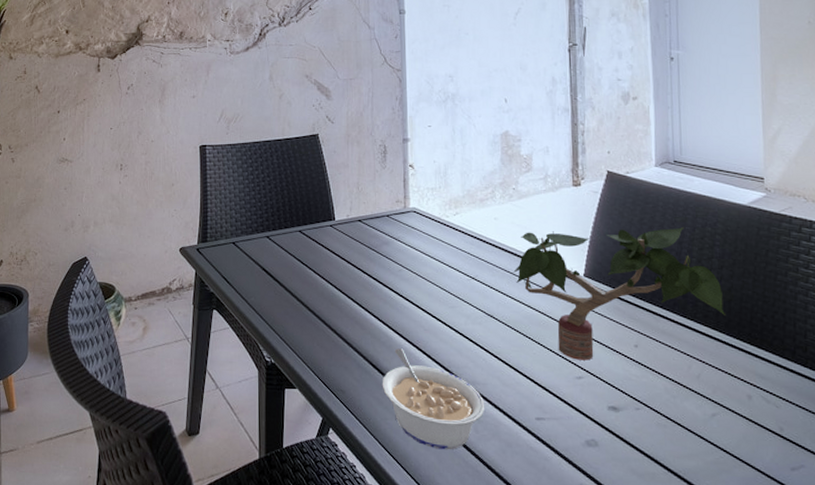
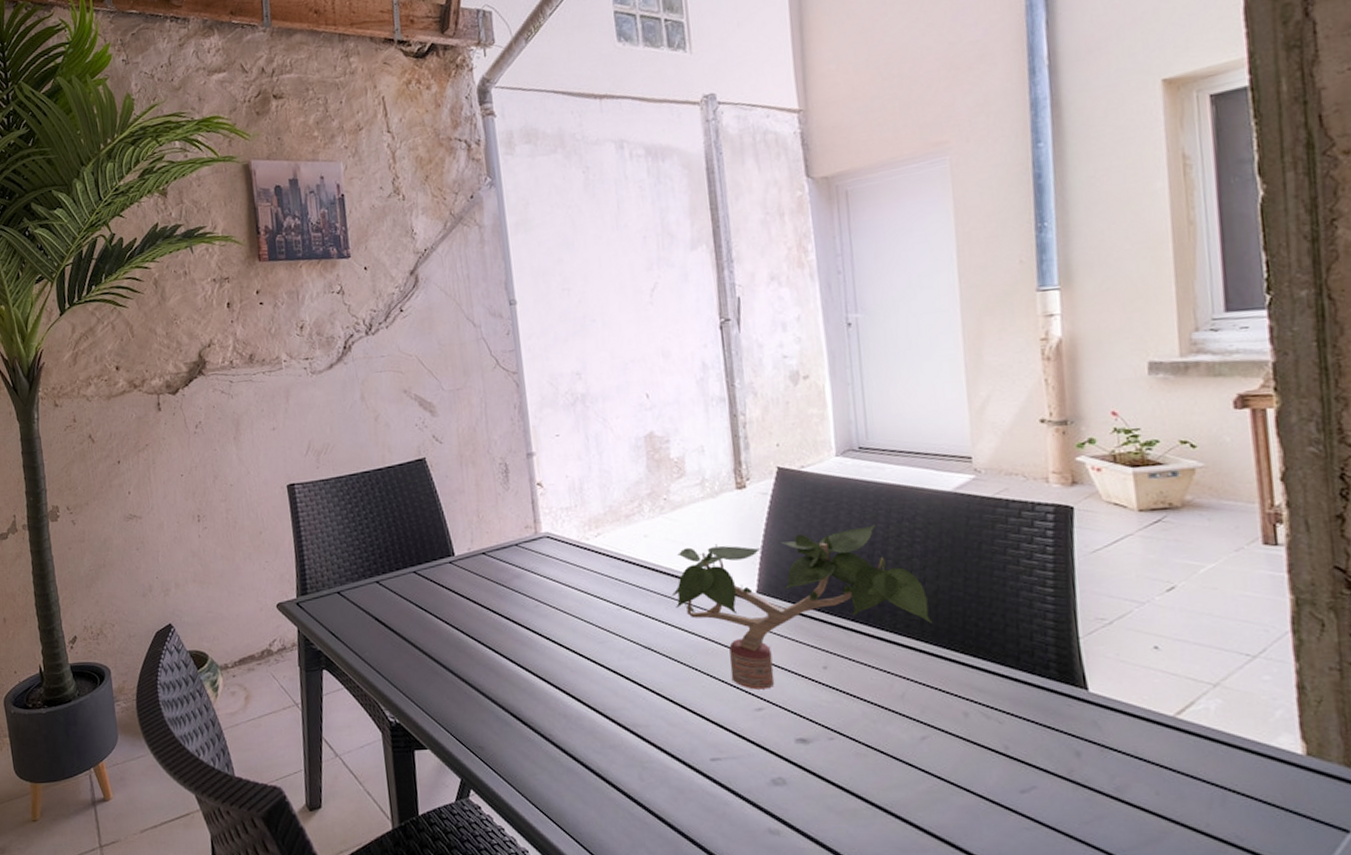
legume: present [382,348,485,450] -> none [526,694,650,803]

